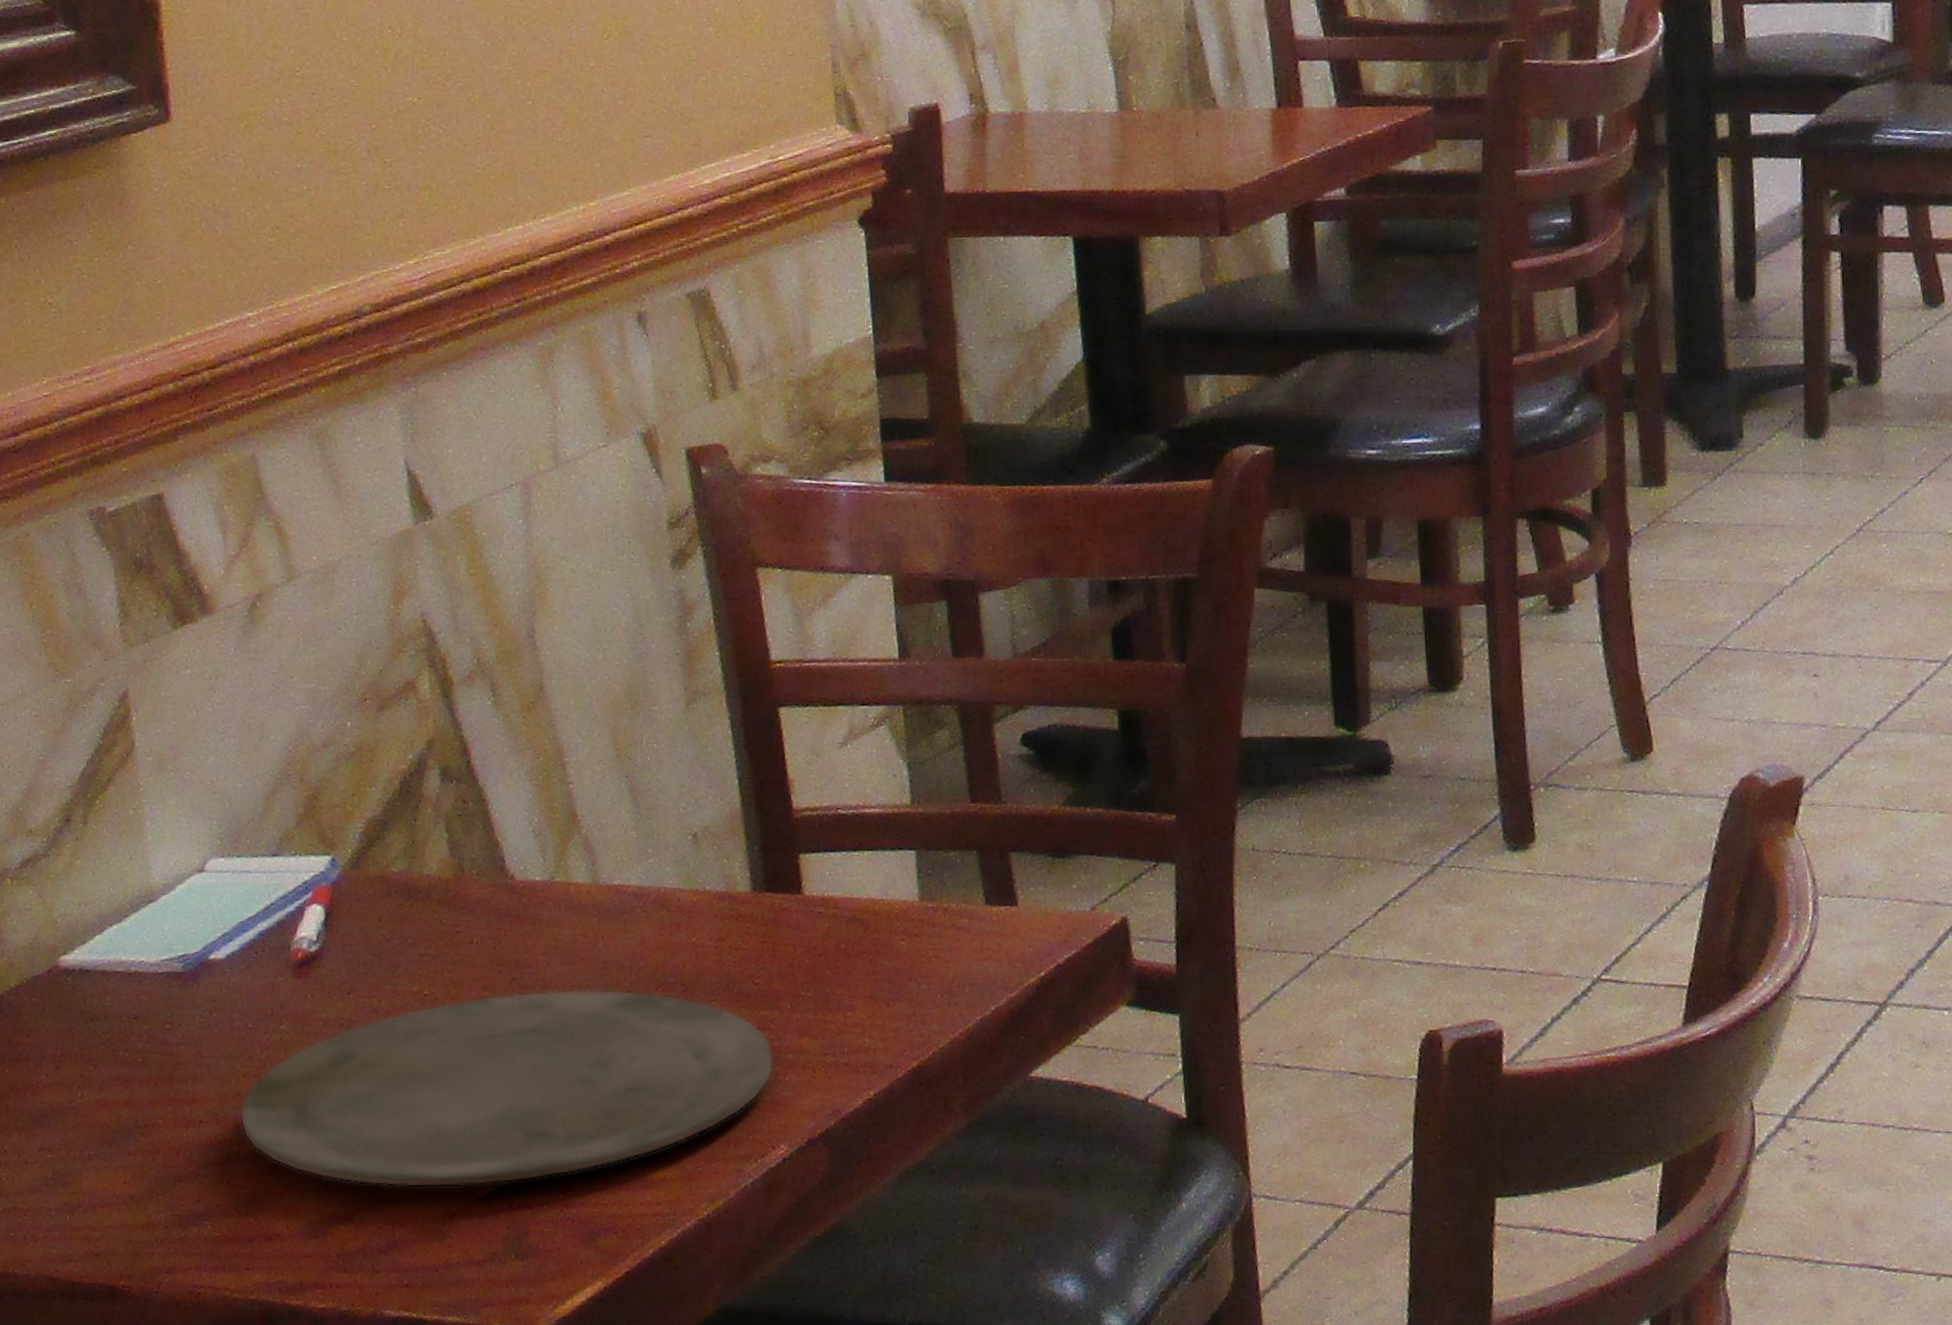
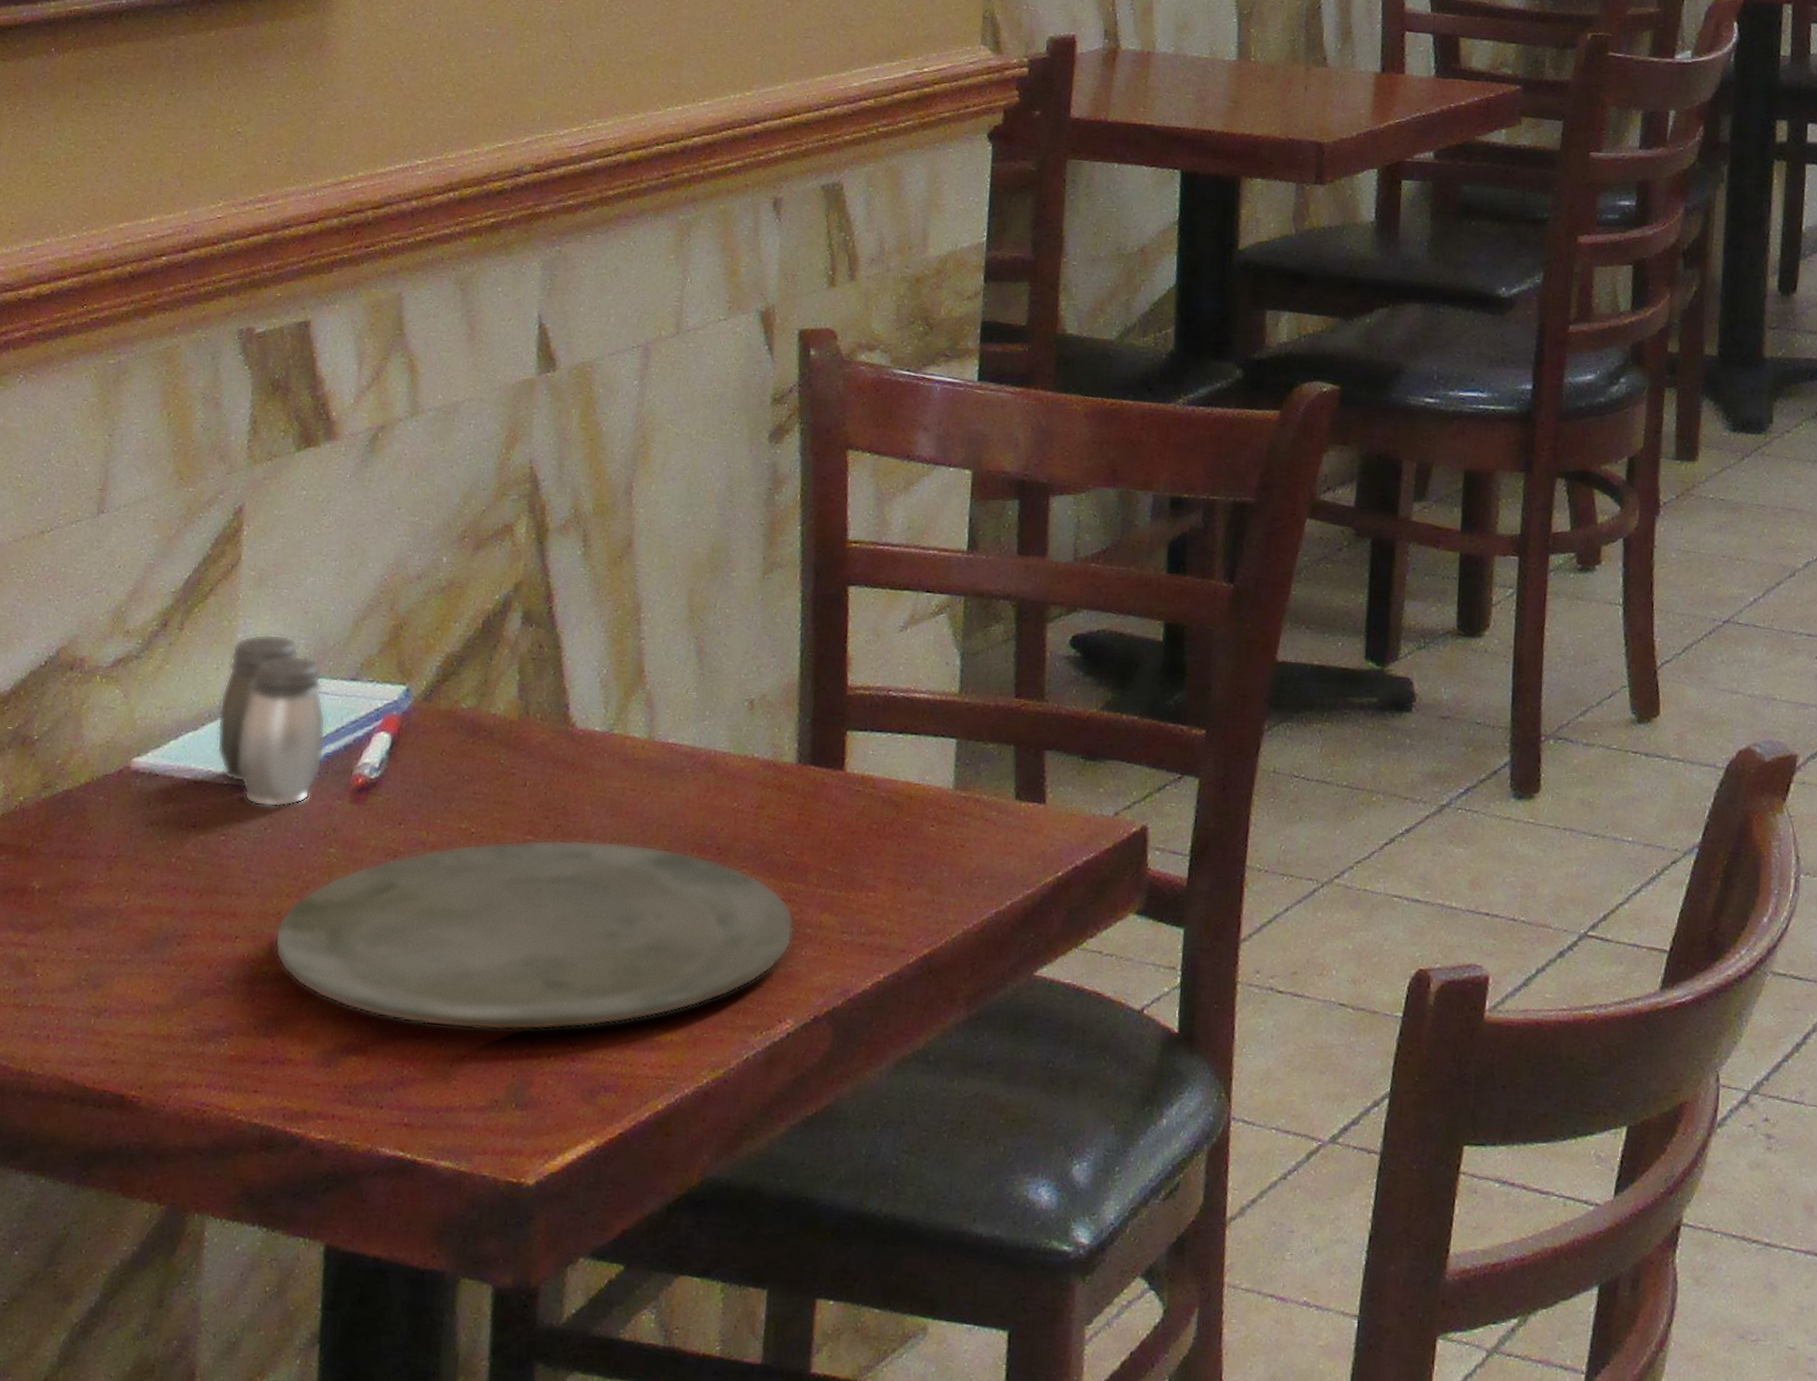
salt and pepper shaker: none [139,818,258,991] -> present [217,633,326,808]

